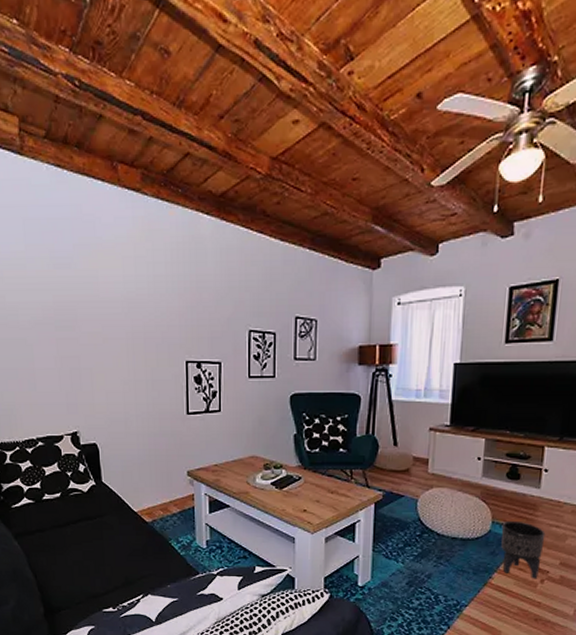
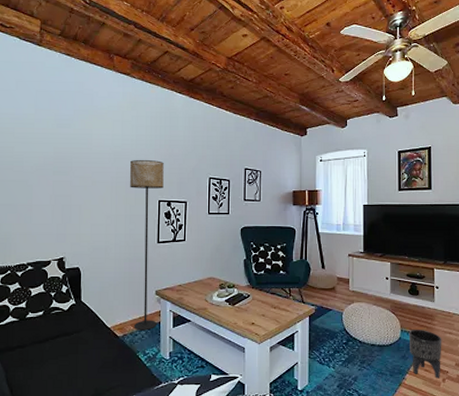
floor lamp: none [148,307,191,516] -> present [130,159,164,331]

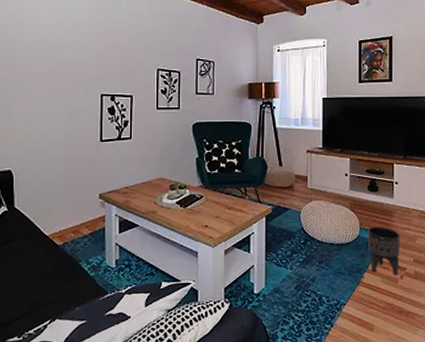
floor lamp: present [130,159,164,331] -> none [68,48,106,238]

